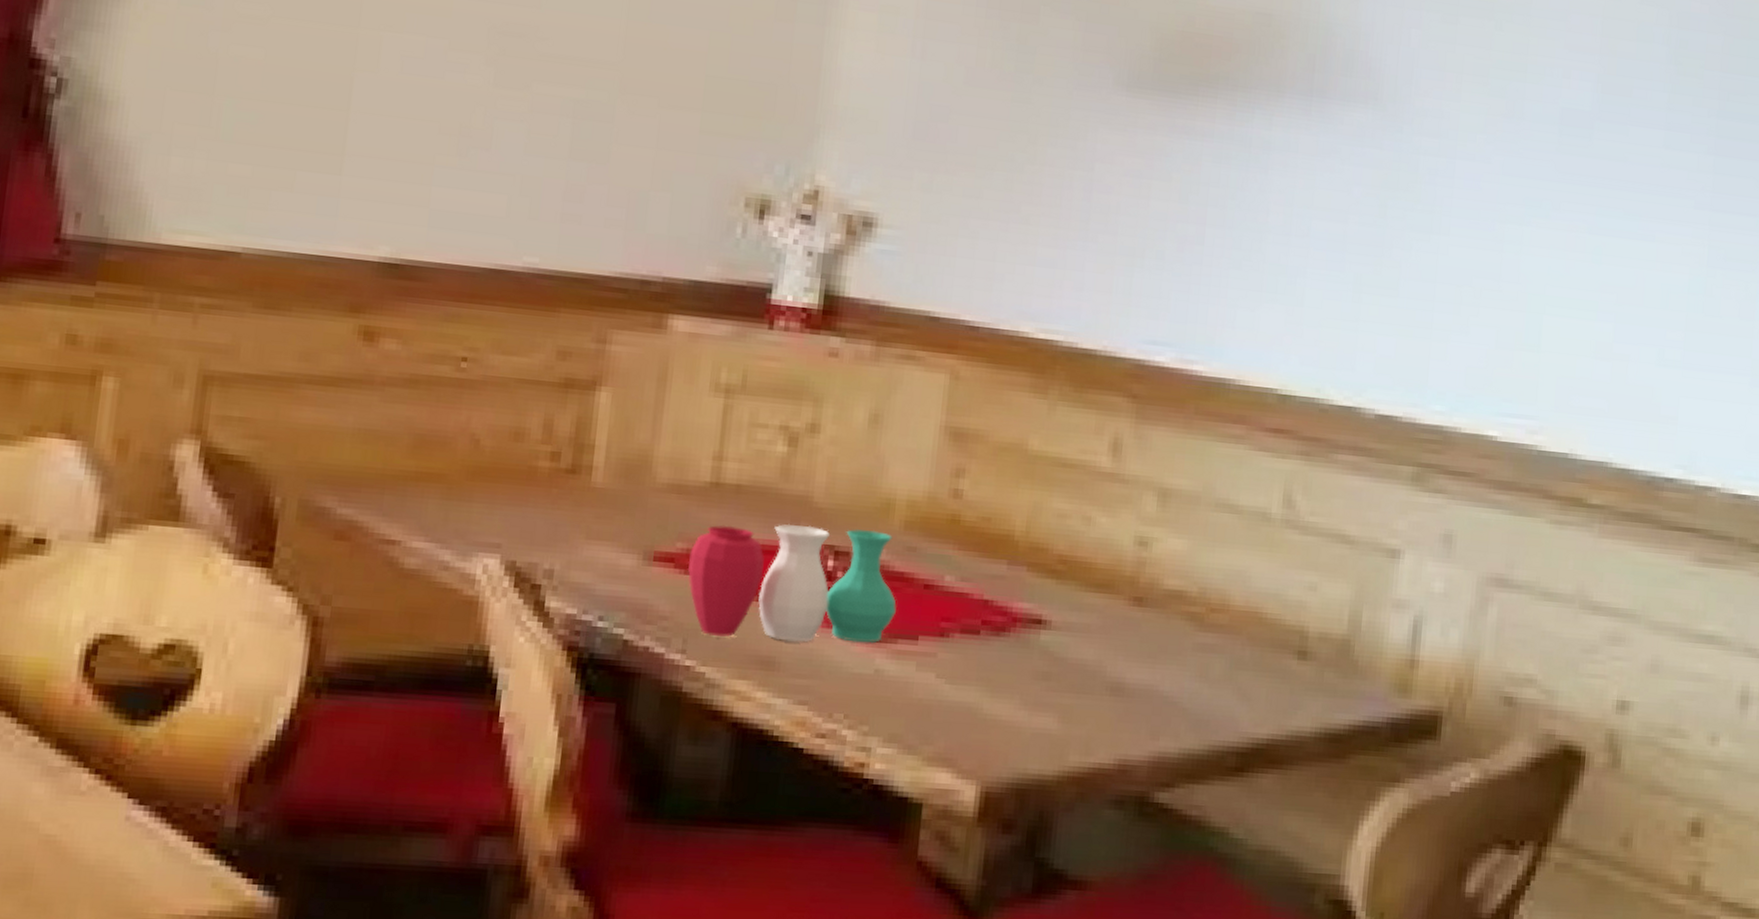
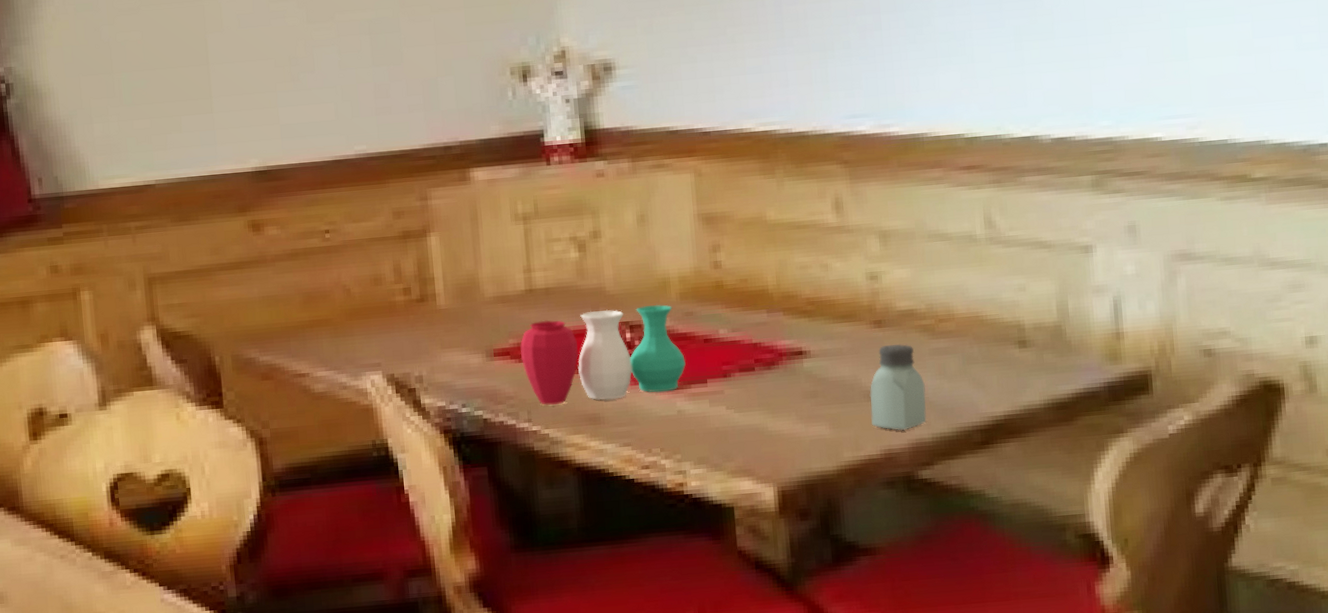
saltshaker: none [1109,630,1182,739] -> present [869,343,927,431]

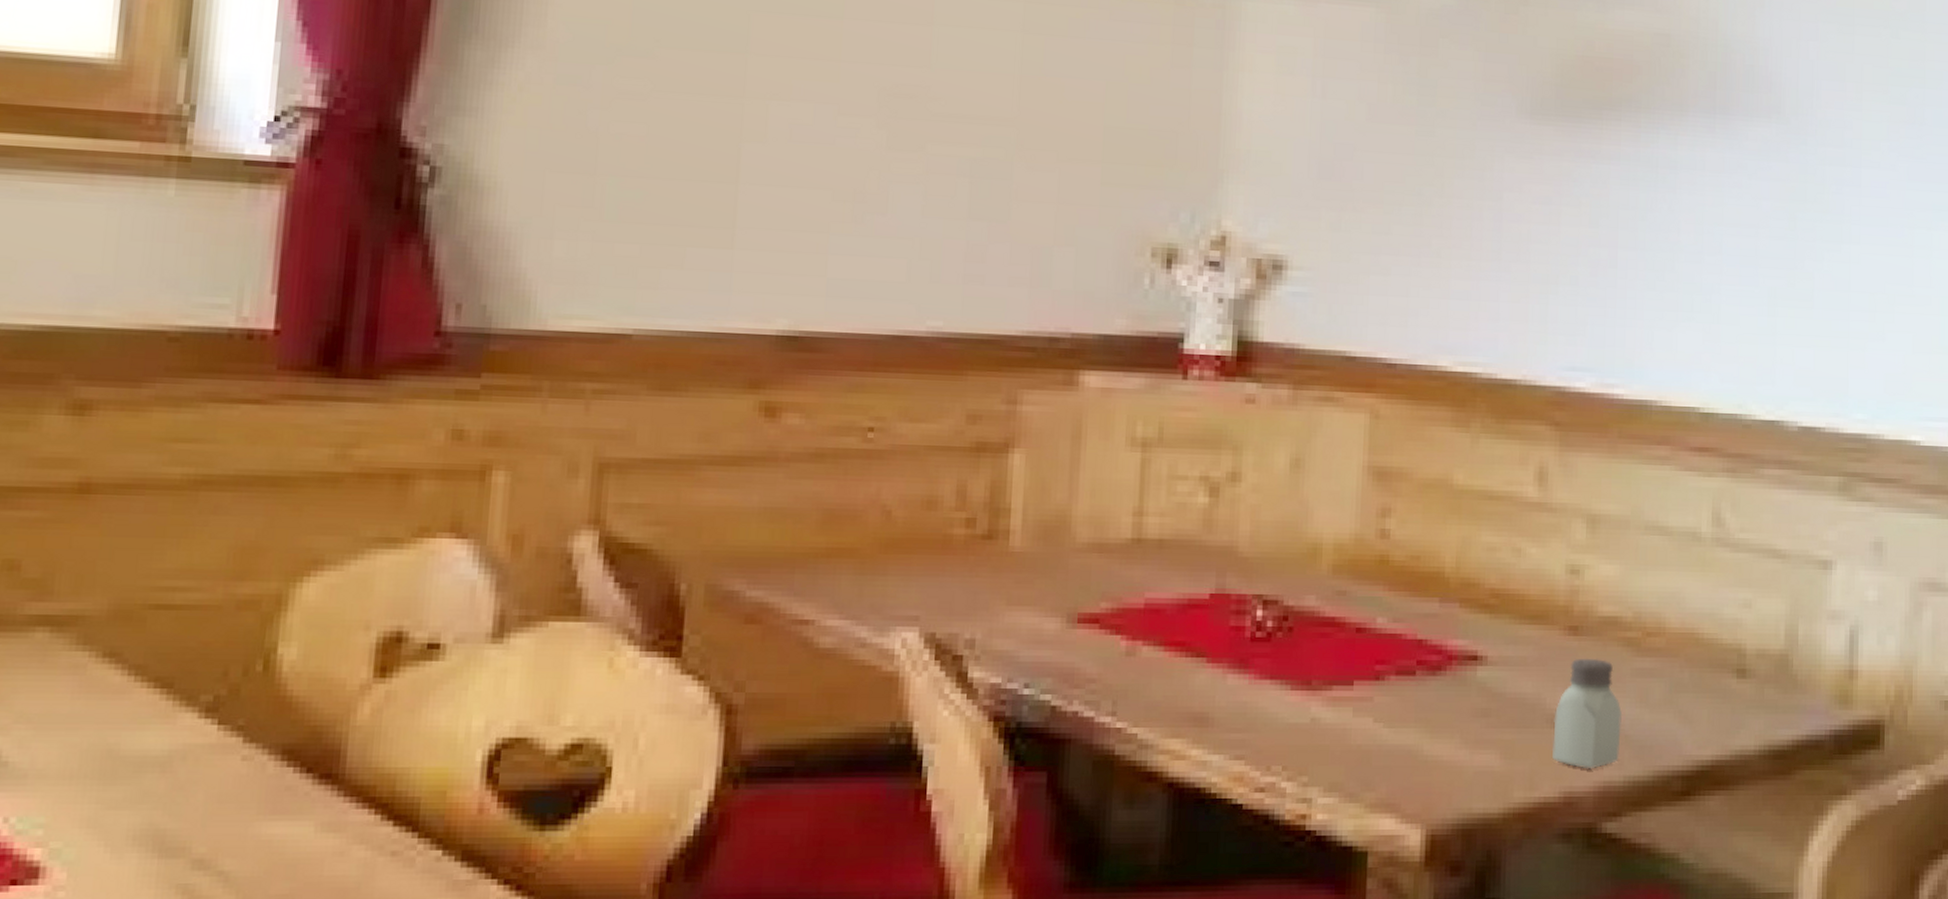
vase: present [520,304,686,405] -> none [1113,575,1329,696]

